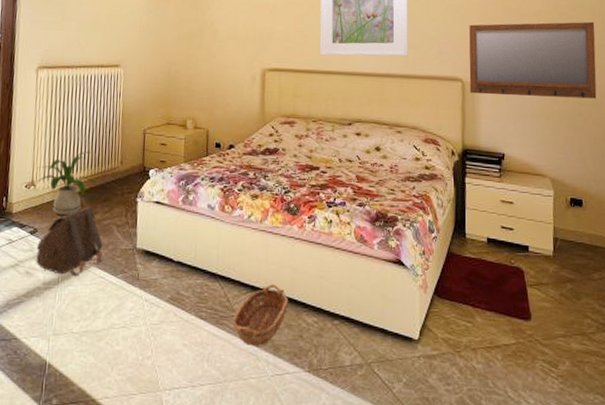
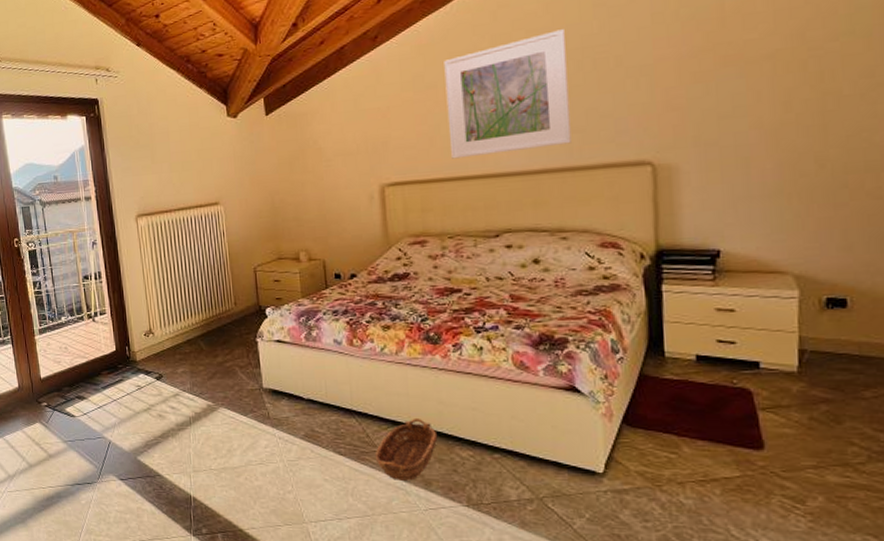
house plant: present [32,151,99,215] -> none [151,295,215,359]
satchel: present [36,206,104,275] -> none [165,350,231,416]
home mirror: present [469,21,597,99] -> none [661,51,874,179]

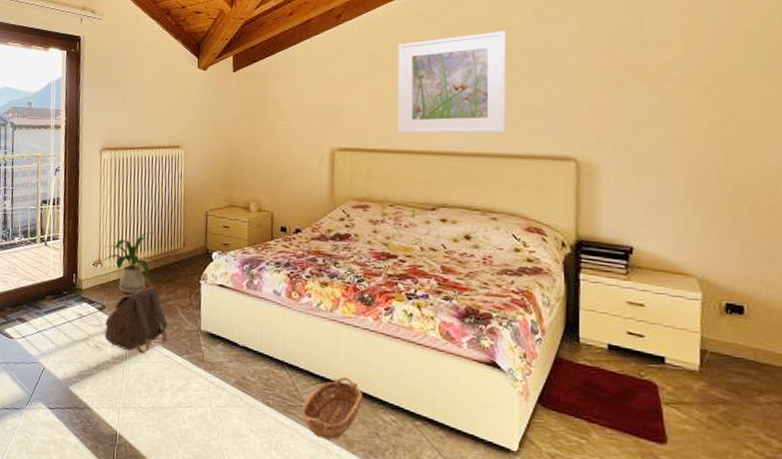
house plant: none [151,295,215,359] -> present [99,231,162,294]
satchel: none [165,350,231,416] -> present [104,286,169,353]

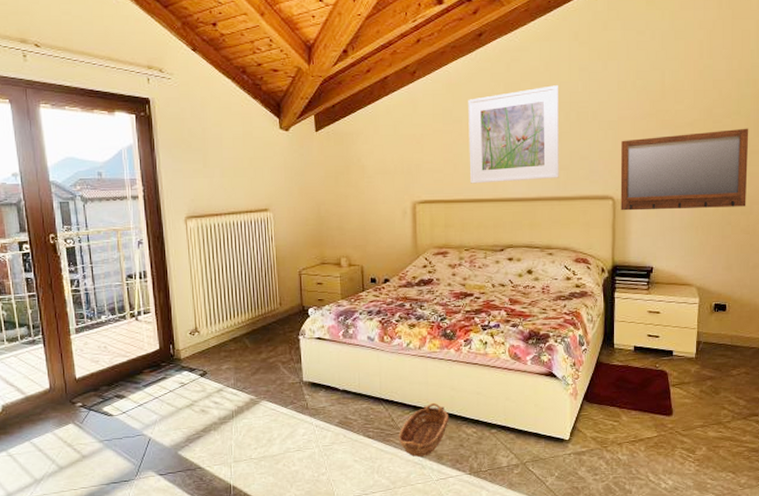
house plant: present [99,231,162,294] -> none [196,295,260,357]
satchel: present [104,286,169,353] -> none [209,347,272,410]
home mirror: none [586,85,769,183] -> present [620,128,749,211]

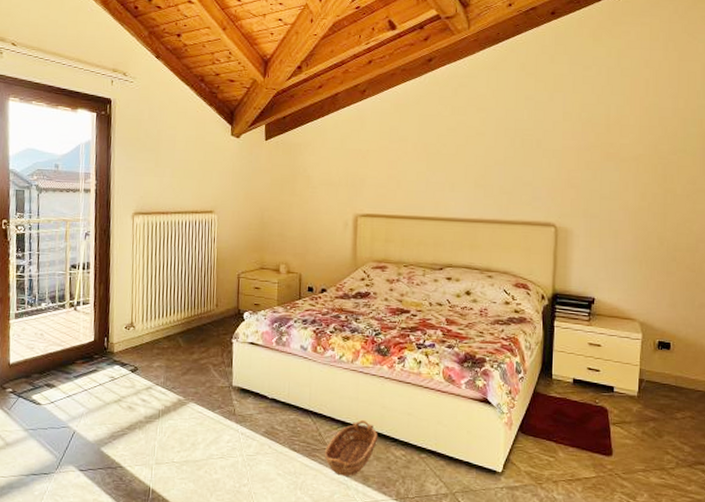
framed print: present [468,85,559,184] -> none [412,112,504,202]
home mirror: present [620,128,749,211] -> none [563,166,695,244]

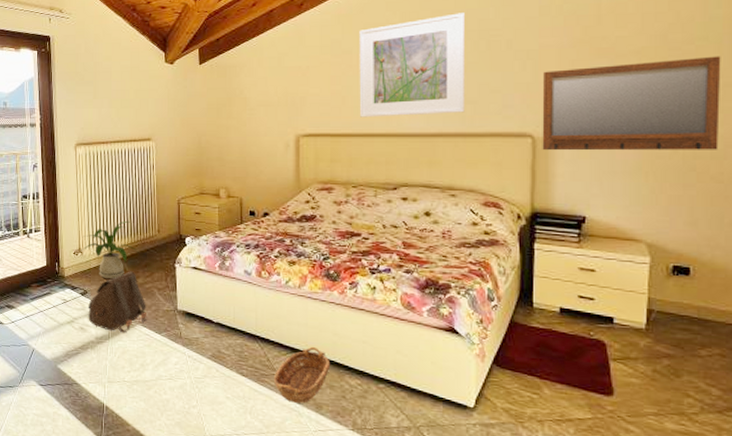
house plant: none [132,294,195,354] -> present [80,220,139,279]
satchel: none [137,346,201,410] -> present [88,271,147,332]
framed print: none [412,112,504,202] -> present [359,13,465,117]
home mirror: none [563,166,695,244] -> present [542,56,721,151]

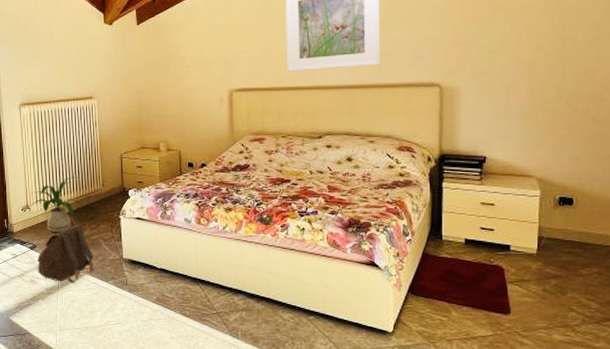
basket: present [273,347,331,403] -> none [214,286,266,338]
home mirror: present [542,56,721,151] -> none [448,10,599,98]

